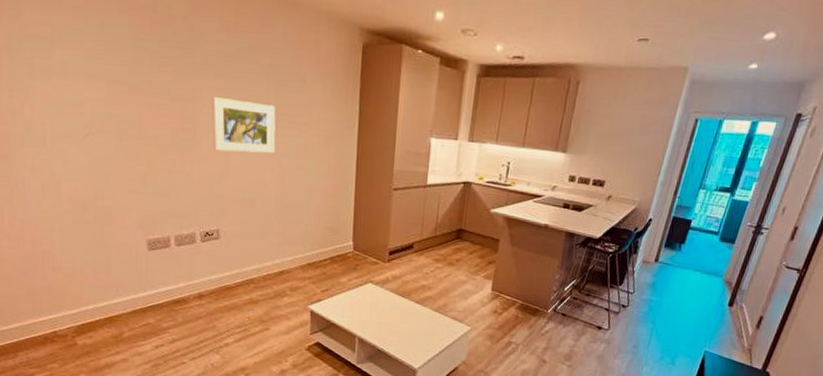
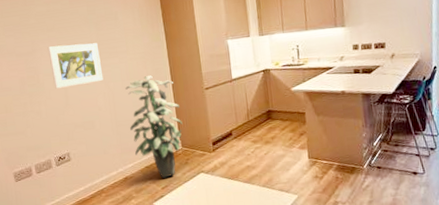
indoor plant: none [297,159,360,281] -> present [125,75,183,178]

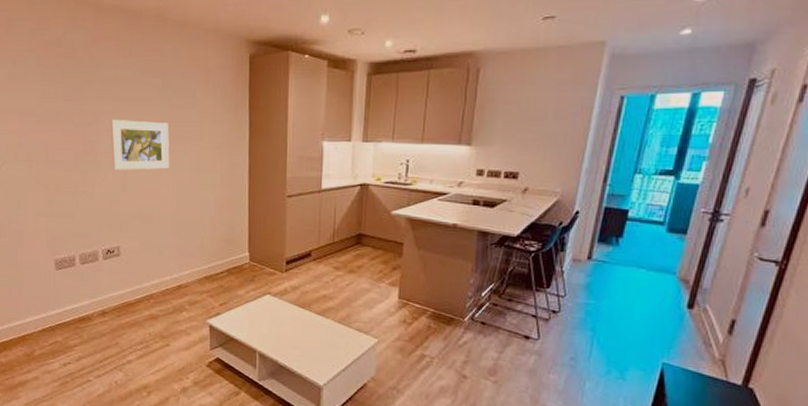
indoor plant: present [125,75,183,178] -> none [193,171,255,294]

